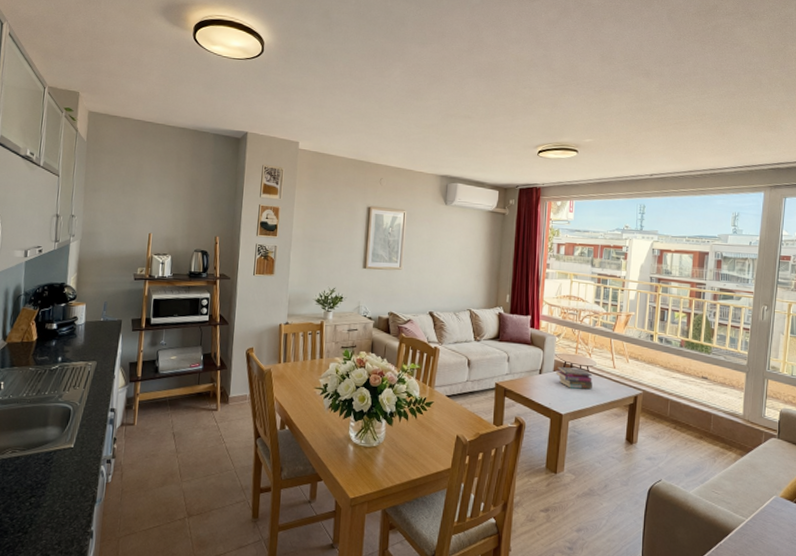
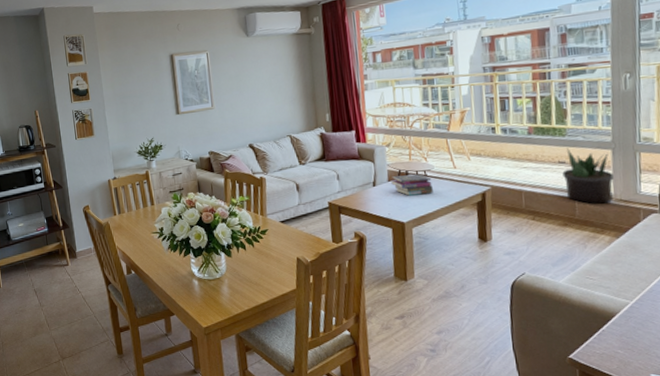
planter: none [704,365,745,422] -> present [562,148,614,204]

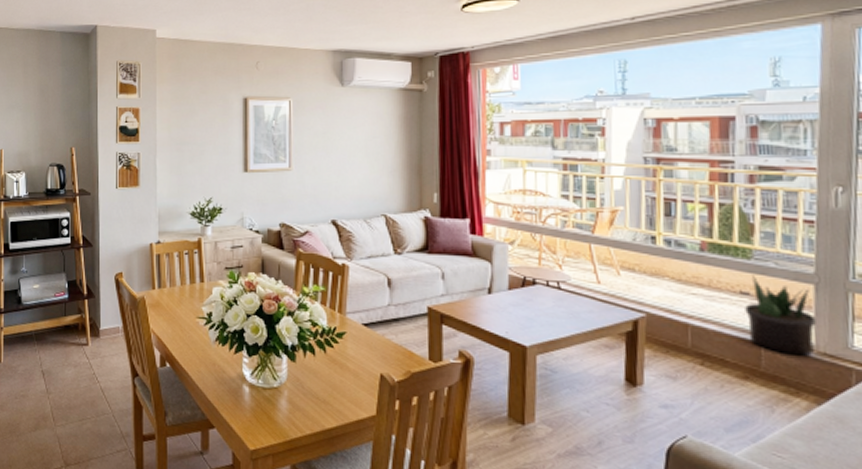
books: present [391,174,433,196] -> none [512,284,568,313]

